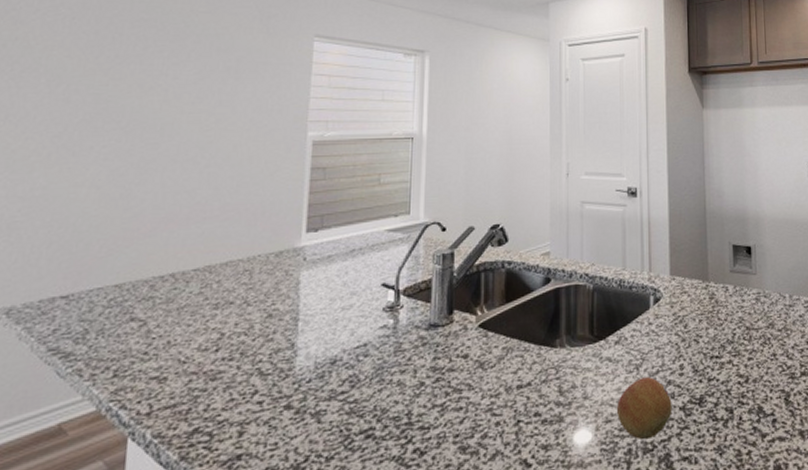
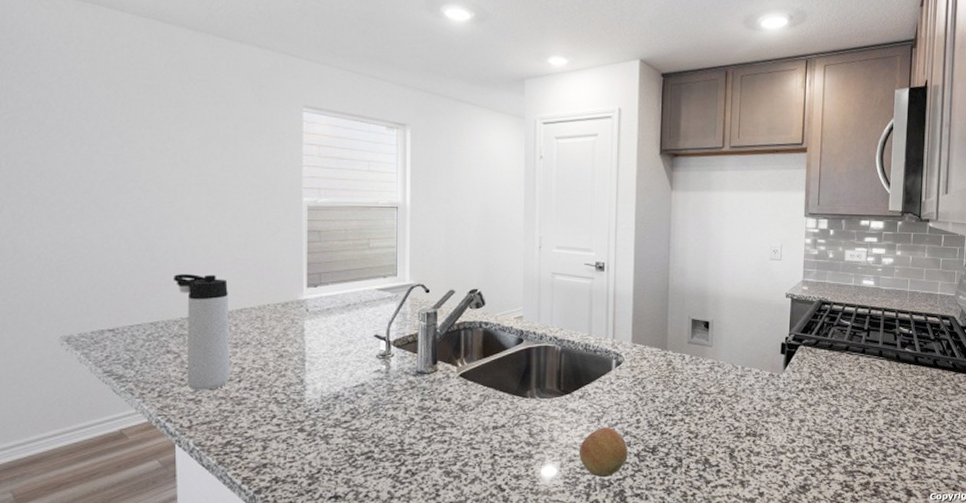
thermos bottle: none [149,223,214,366] -> present [174,274,231,390]

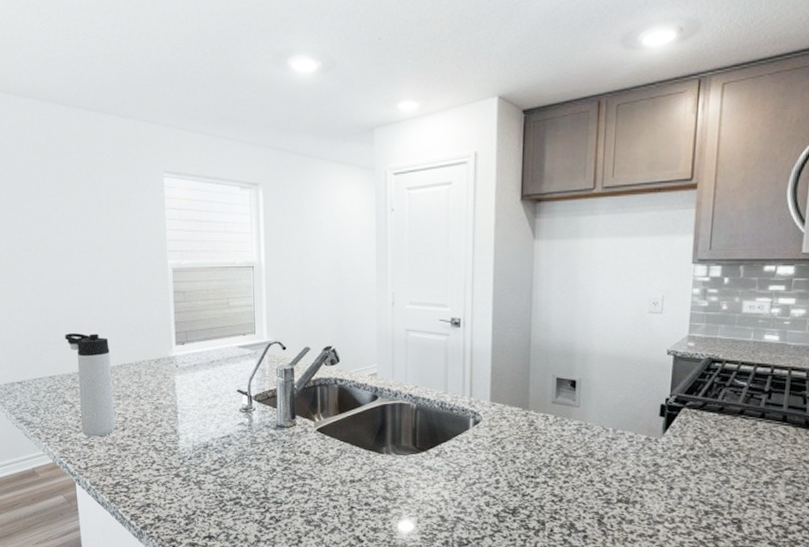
fruit: present [578,427,628,478] -> none [435,486,487,536]

